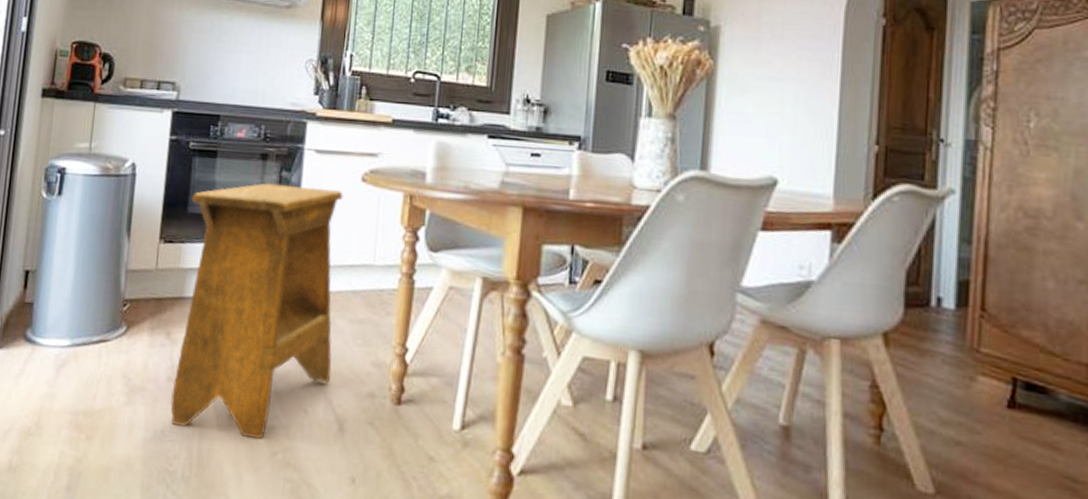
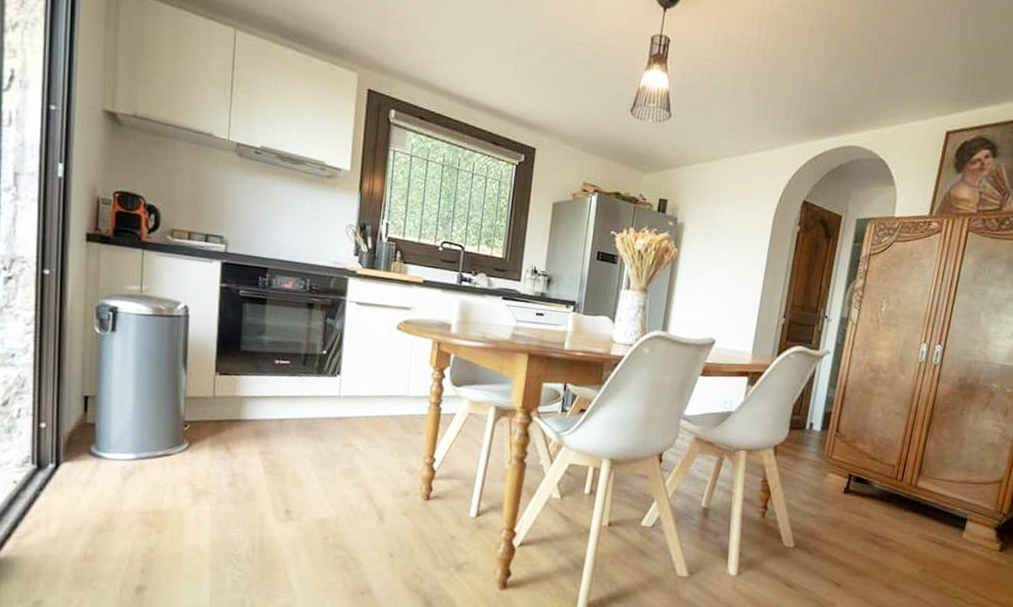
stool: present [170,183,343,439] -> none [233,327,381,528]

